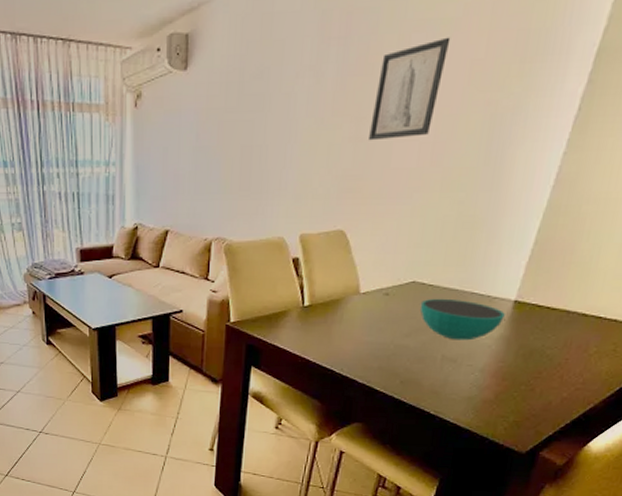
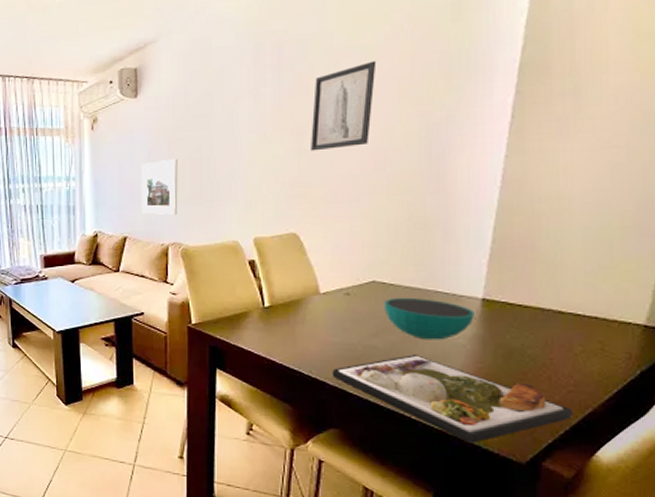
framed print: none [186,144,227,208] -> present [141,158,178,216]
dinner plate: none [361,354,576,436] -> present [332,355,572,443]

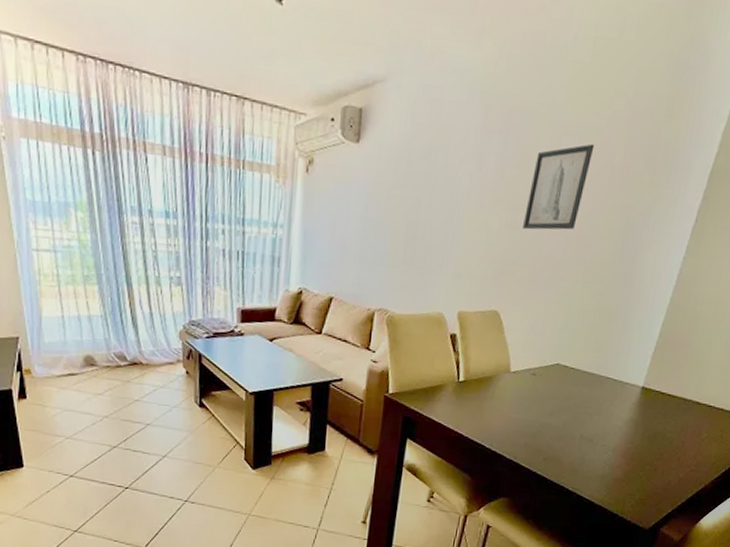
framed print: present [141,158,178,216] -> none [351,217,394,280]
dinner plate: present [332,355,572,443] -> none [509,433,690,512]
bowl: present [383,297,476,340] -> none [562,380,635,422]

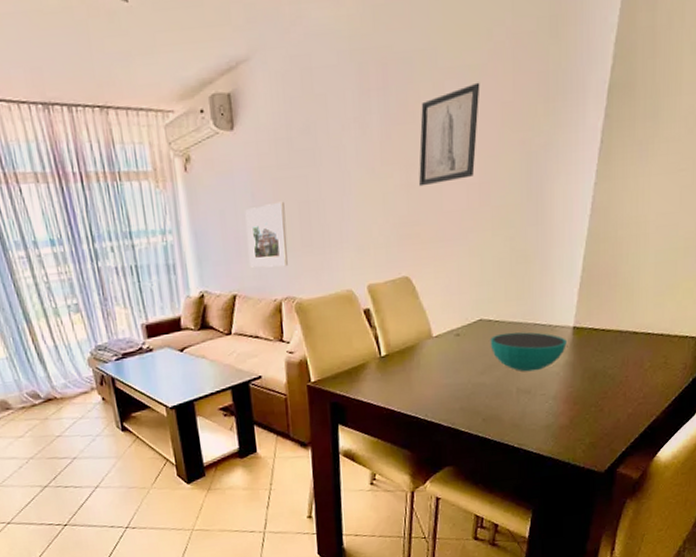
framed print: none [351,217,394,280] -> present [245,201,288,268]
bowl: none [562,380,635,422] -> present [490,332,568,372]

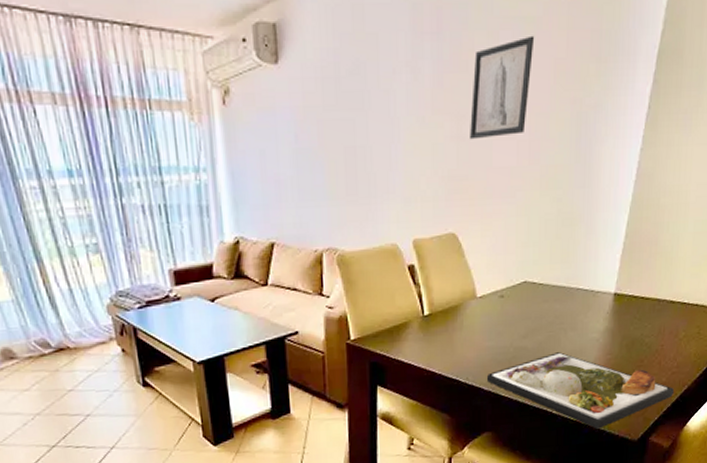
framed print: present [245,201,288,268] -> none [287,145,332,216]
dinner plate: none [445,387,641,462] -> present [486,352,674,429]
bowl: present [490,332,568,372] -> none [533,296,609,337]

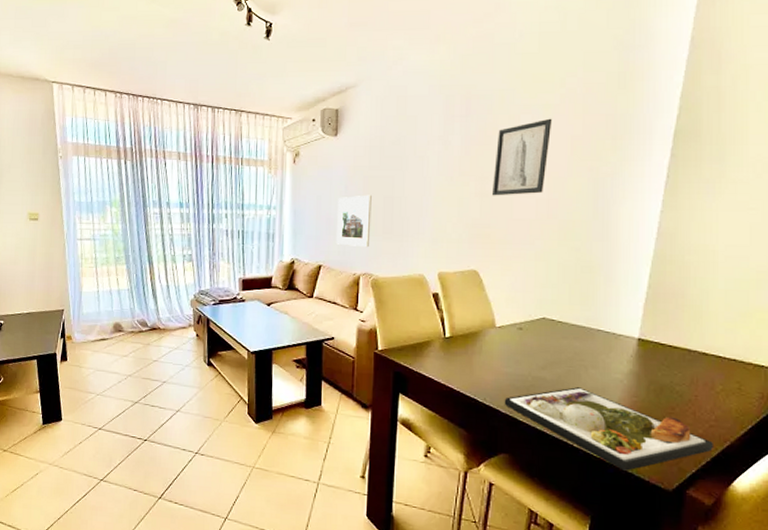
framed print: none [287,145,332,216] -> present [337,195,372,248]

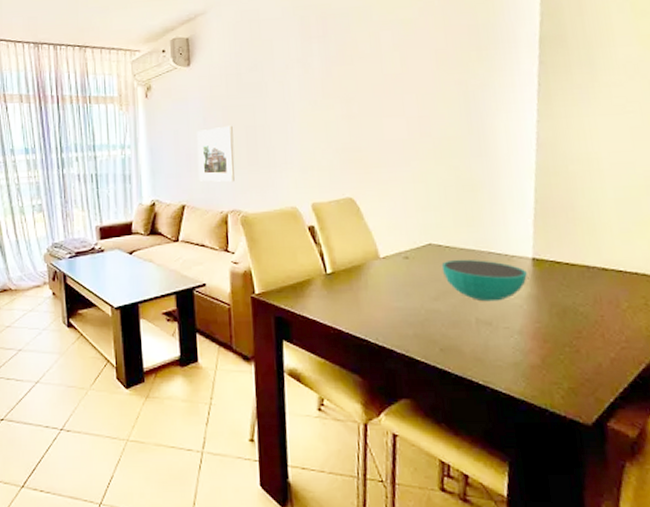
wall art: present [492,118,552,196] -> none [358,33,414,118]
dinner plate: present [504,387,713,471] -> none [398,317,629,407]
bowl: none [552,333,633,375] -> present [441,259,528,302]

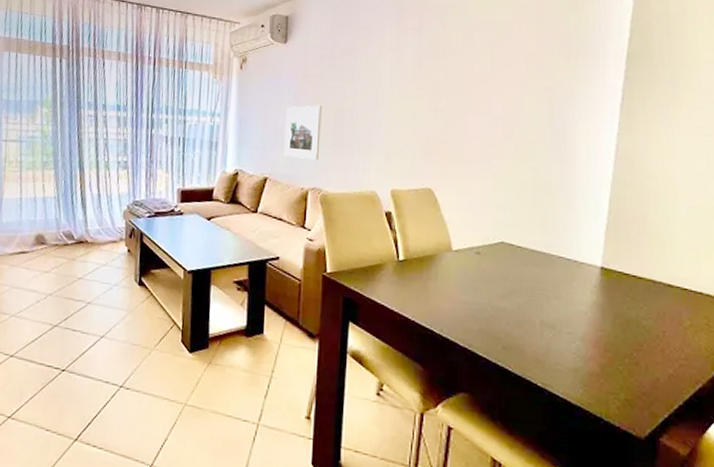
bowl: present [441,259,528,302] -> none [511,260,596,306]

